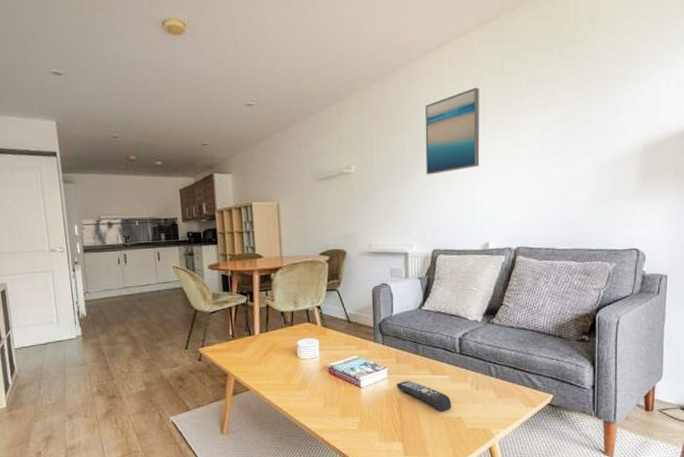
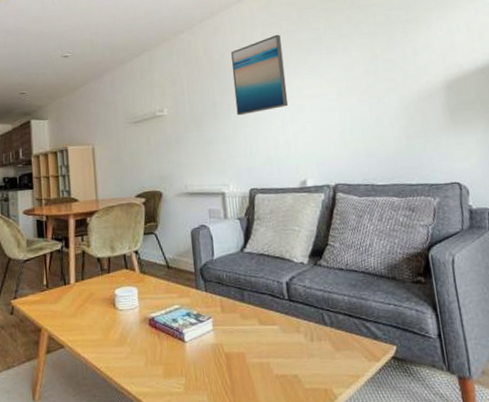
remote control: present [396,380,452,411] -> none [223,332,286,368]

